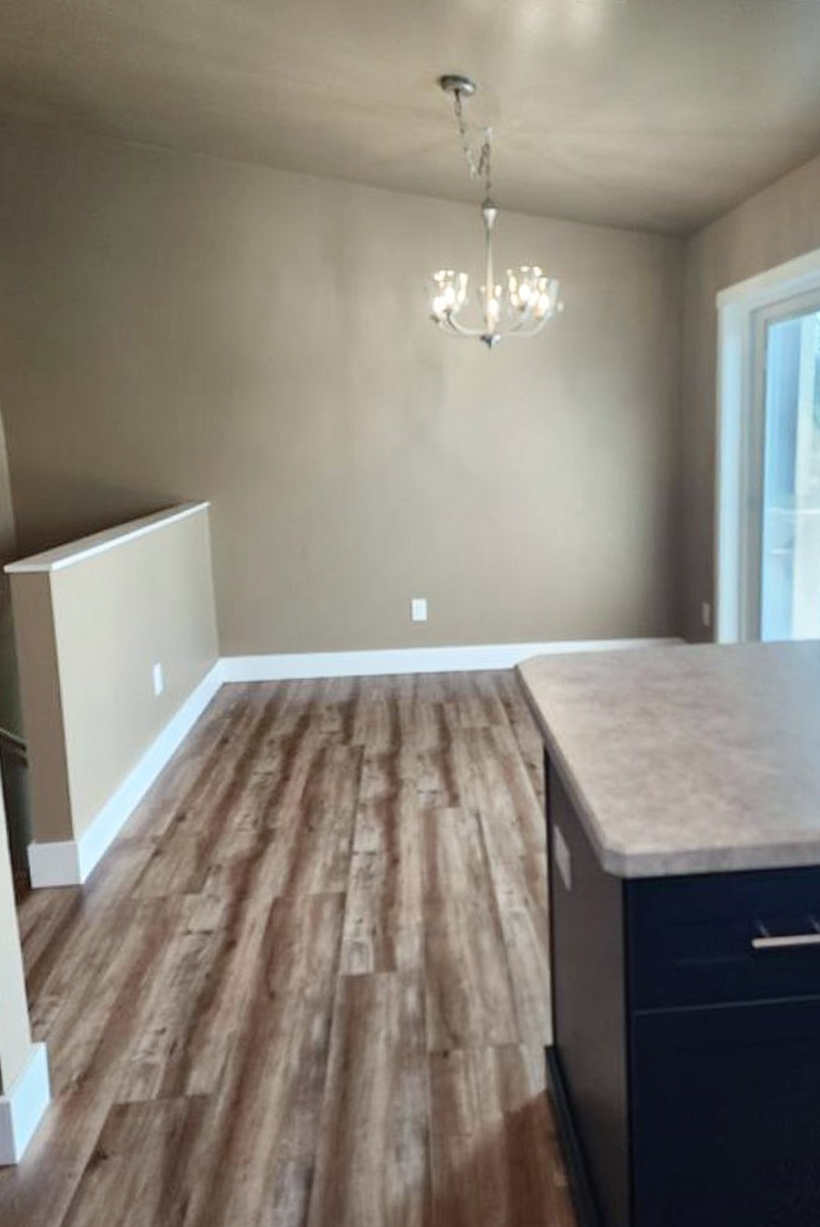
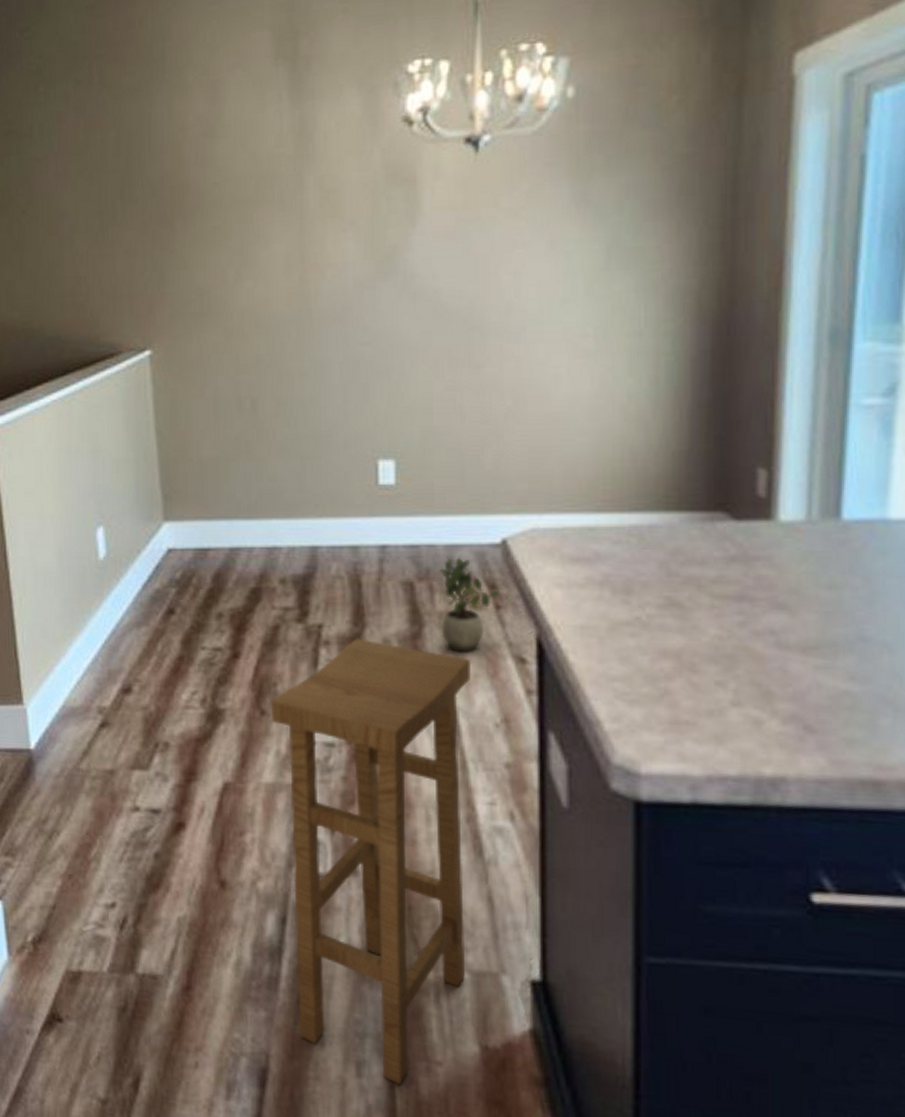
bar stool: none [318,756,492,1162] -> present [270,638,472,1086]
potted plant: none [463,681,514,763] -> present [438,557,501,652]

